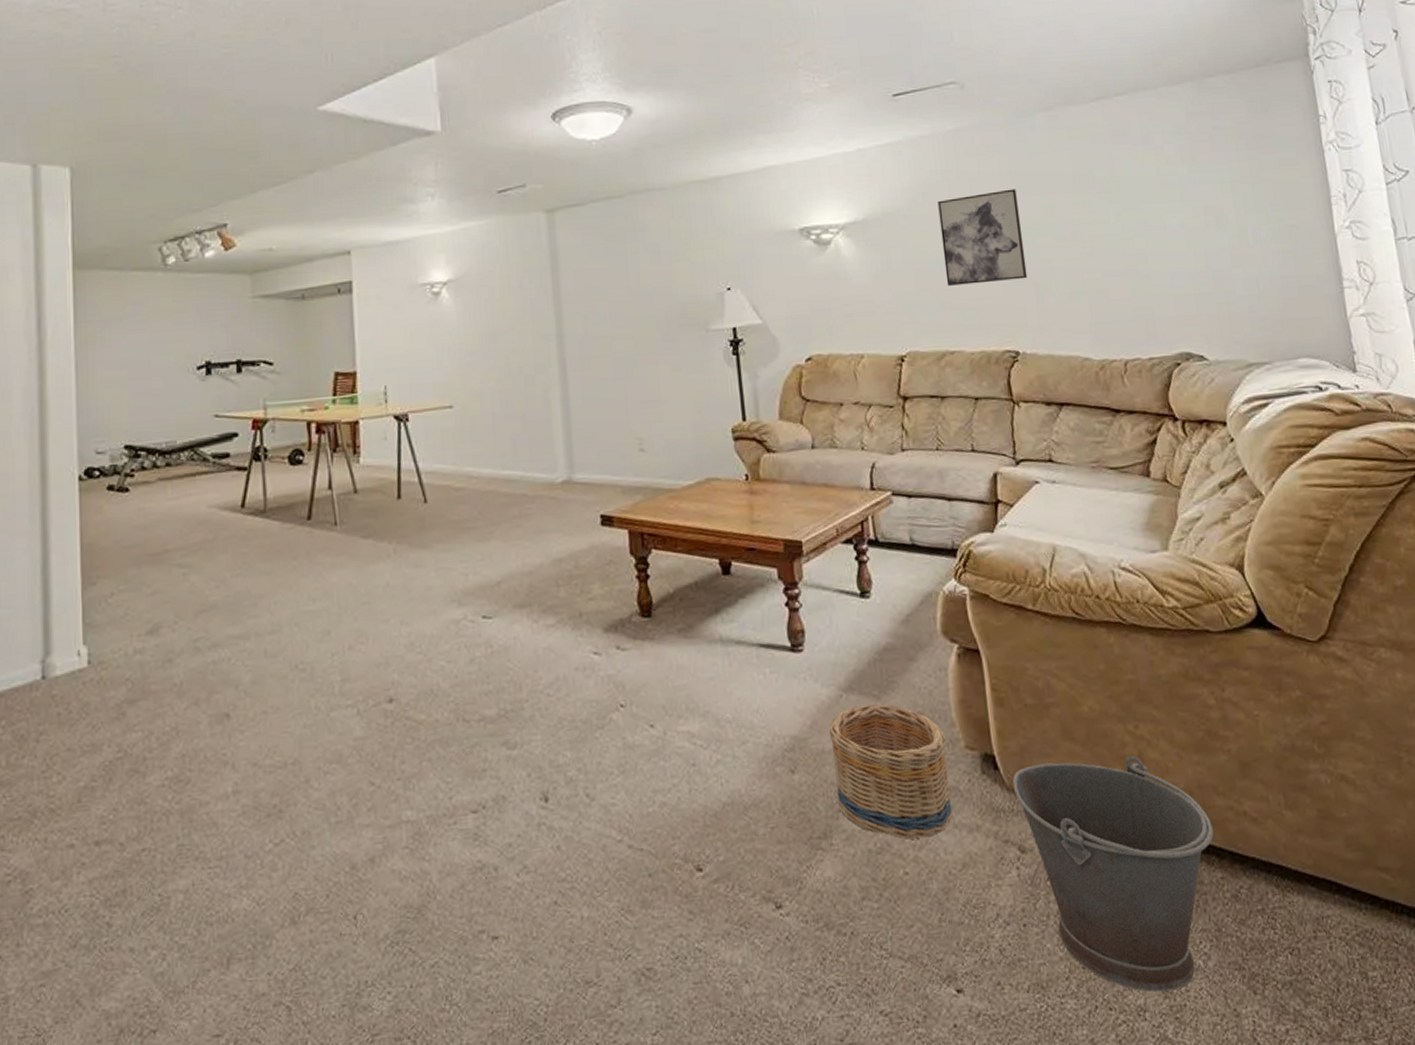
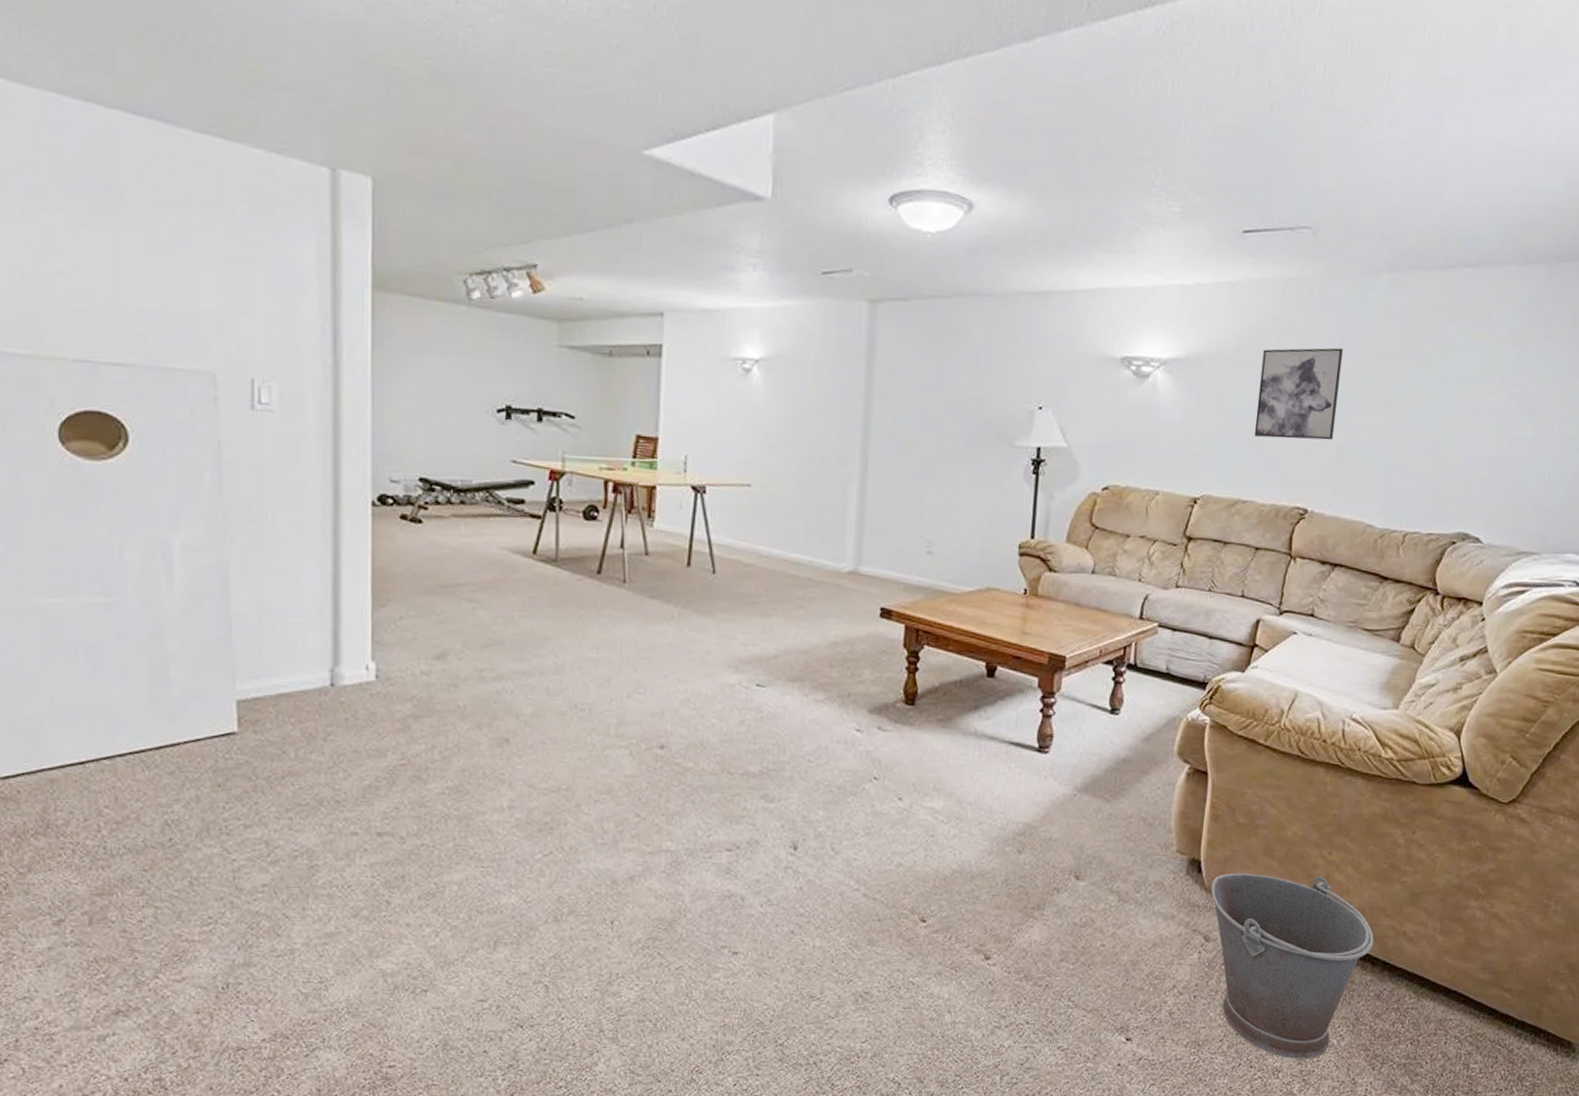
basket: present [829,704,952,840] -> none [1055,806,1161,919]

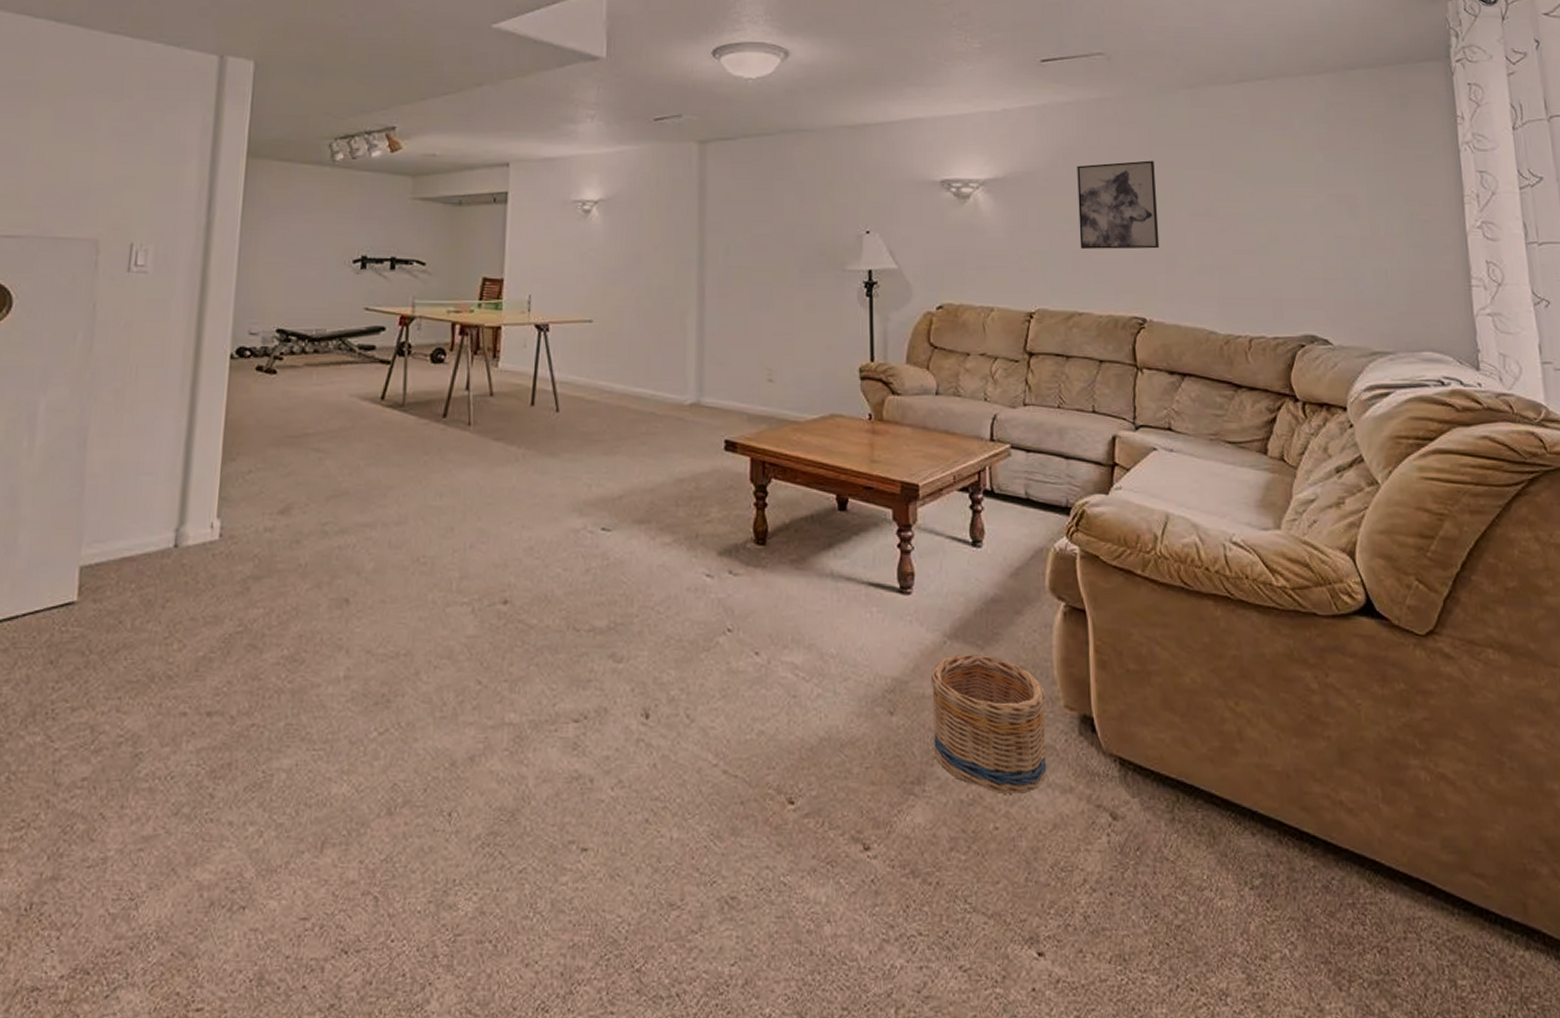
basket: none [1055,806,1161,919] -> present [930,655,1046,794]
bucket: present [1211,873,1374,1059] -> none [1110,731,1308,977]

